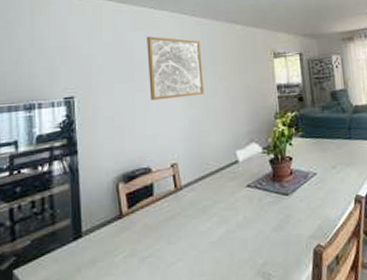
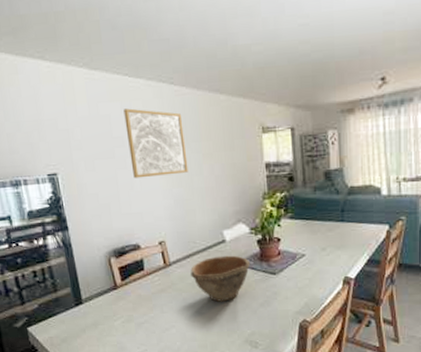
bowl: none [202,176,262,228] -> present [190,255,250,302]

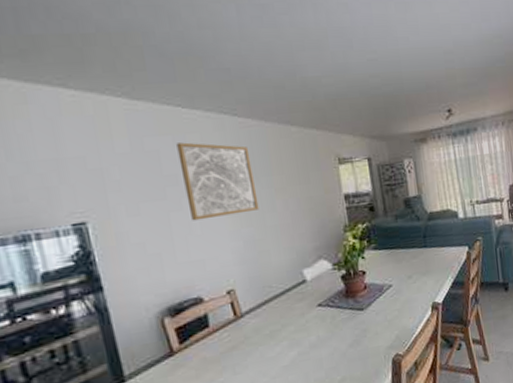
bowl: present [190,255,250,302] -> none [267,295,335,351]

